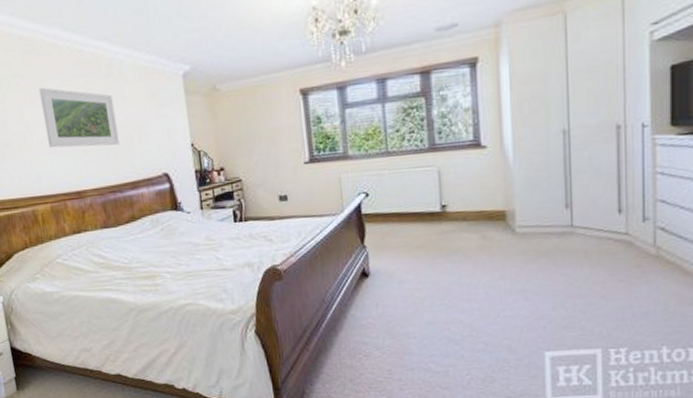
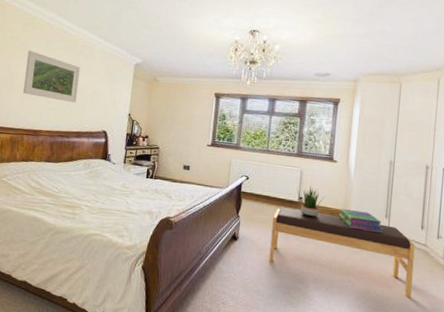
bench: none [411,218,614,304] -> present [269,207,415,297]
potted plant: none [437,187,478,229] -> present [297,185,326,217]
stack of books: none [500,206,564,233] -> present [339,209,383,233]

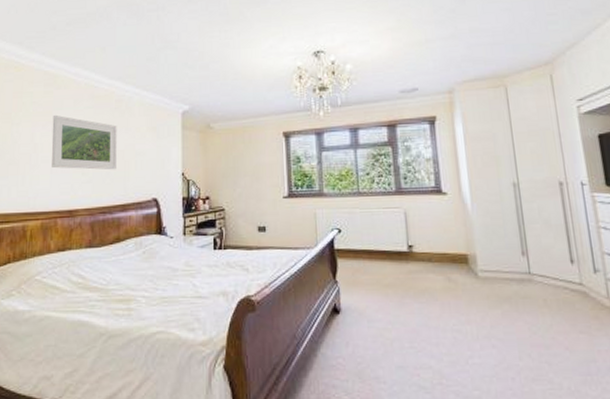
bench: present [269,207,415,297] -> none [380,261,578,357]
potted plant: present [297,185,326,217] -> none [404,228,441,269]
stack of books: present [339,209,383,233] -> none [463,252,523,277]

